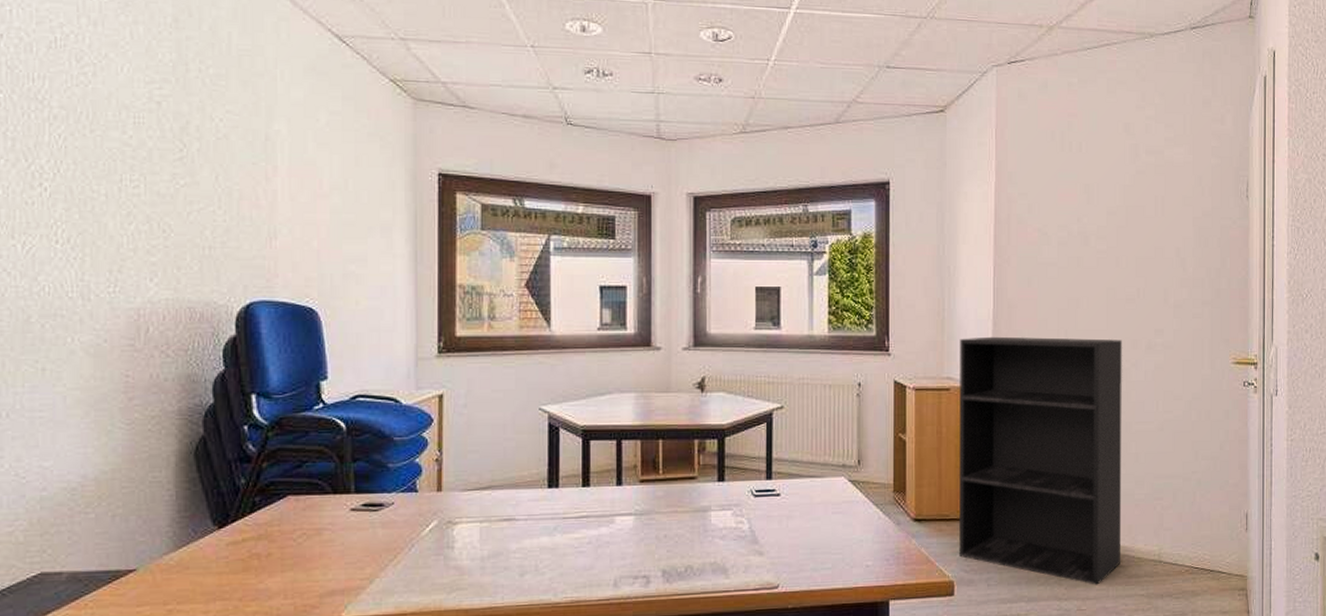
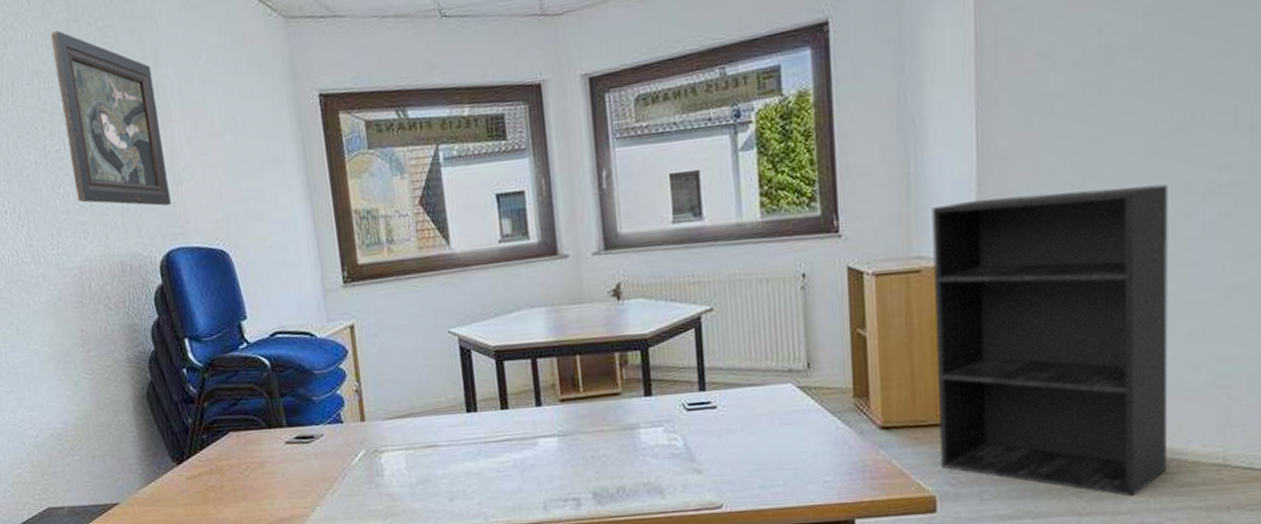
framed painting: none [150,69,262,256] -> present [50,30,171,206]

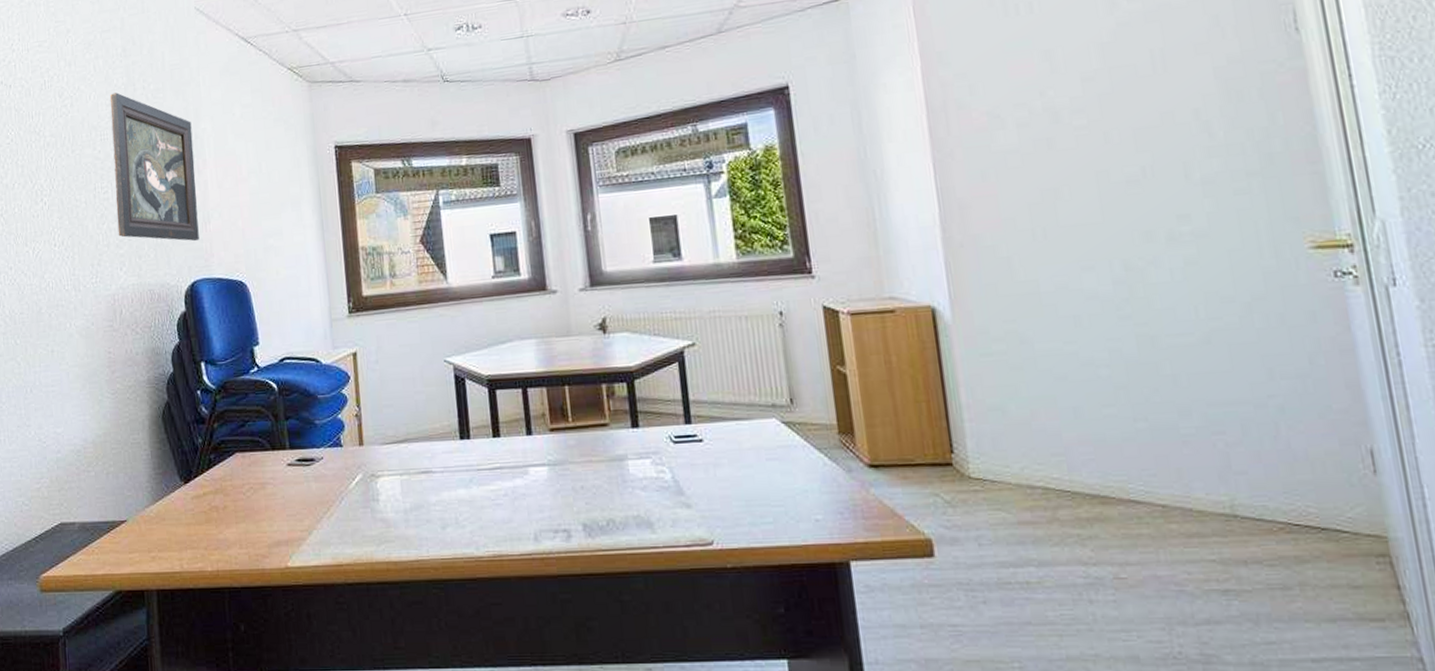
bookshelf: present [931,184,1168,497] -> none [899,232,1171,547]

